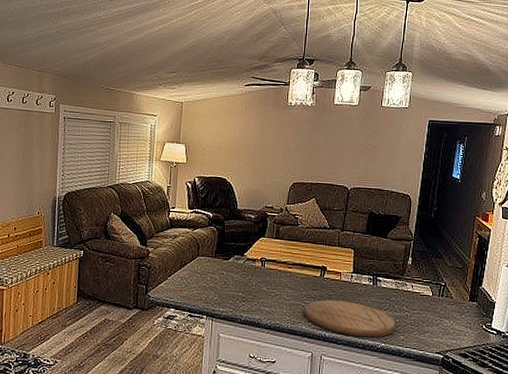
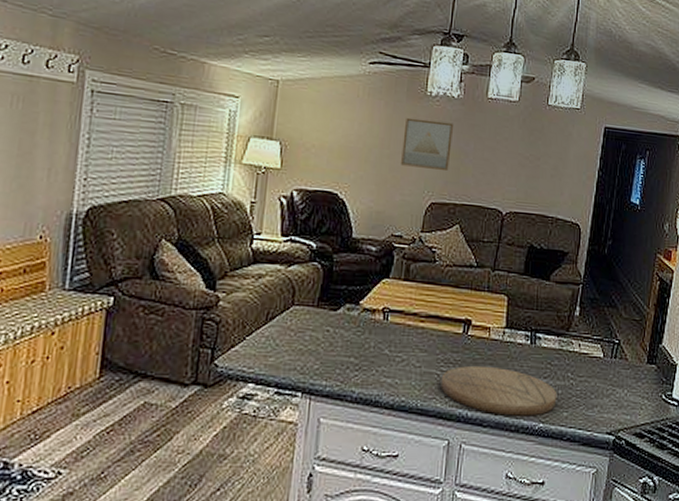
wall art: none [271,122,309,159] -> present [401,117,454,170]

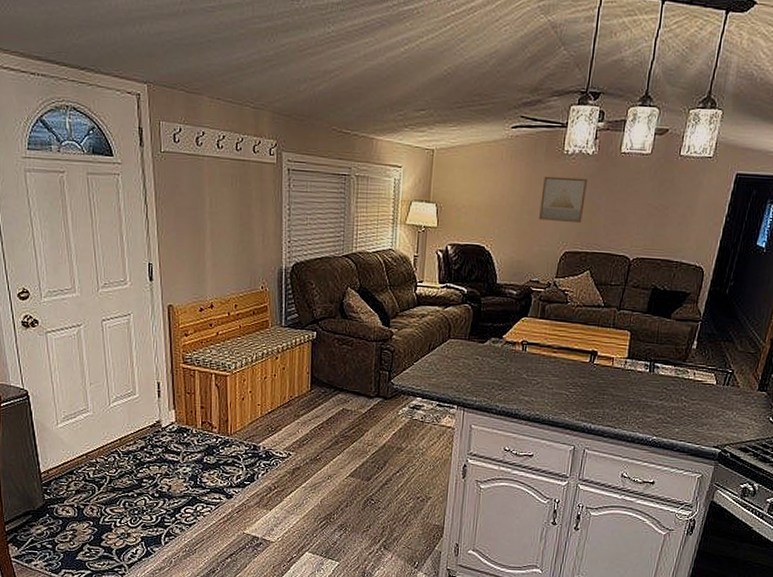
cutting board: present [440,365,557,416] -> none [569,388,671,431]

